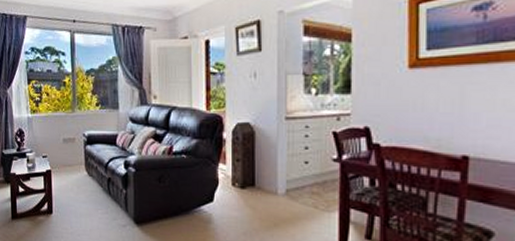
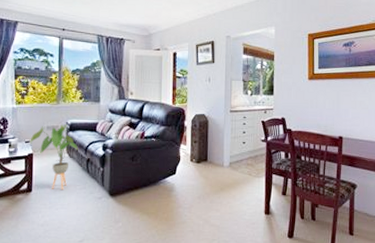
house plant: none [47,136,97,214] -> present [30,124,78,191]

